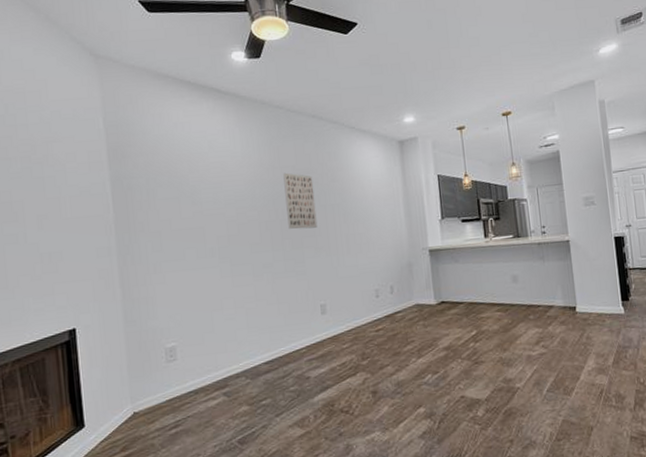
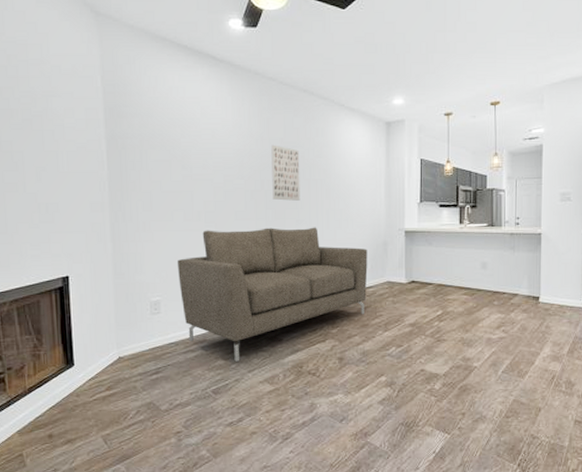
sofa: none [191,253,396,406] -> present [177,227,368,362]

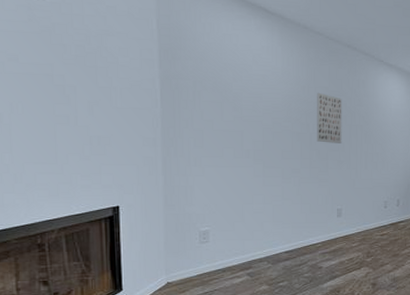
sofa: present [177,227,368,362] -> none [226,167,400,287]

